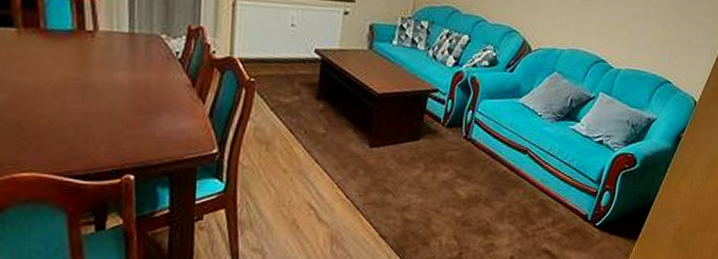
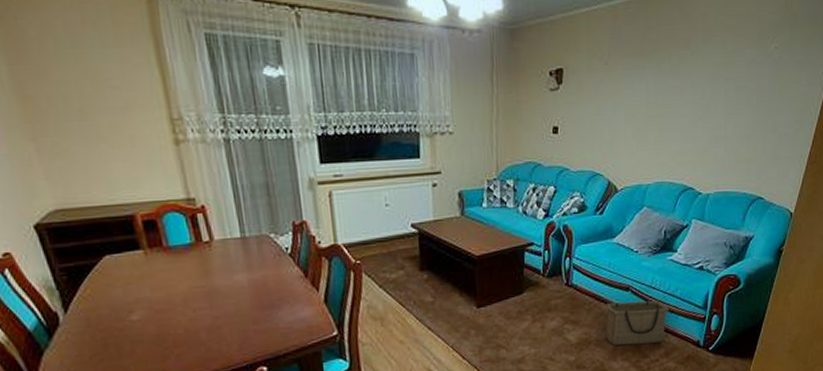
basket: none [496,163,563,210] -> present [606,300,669,346]

